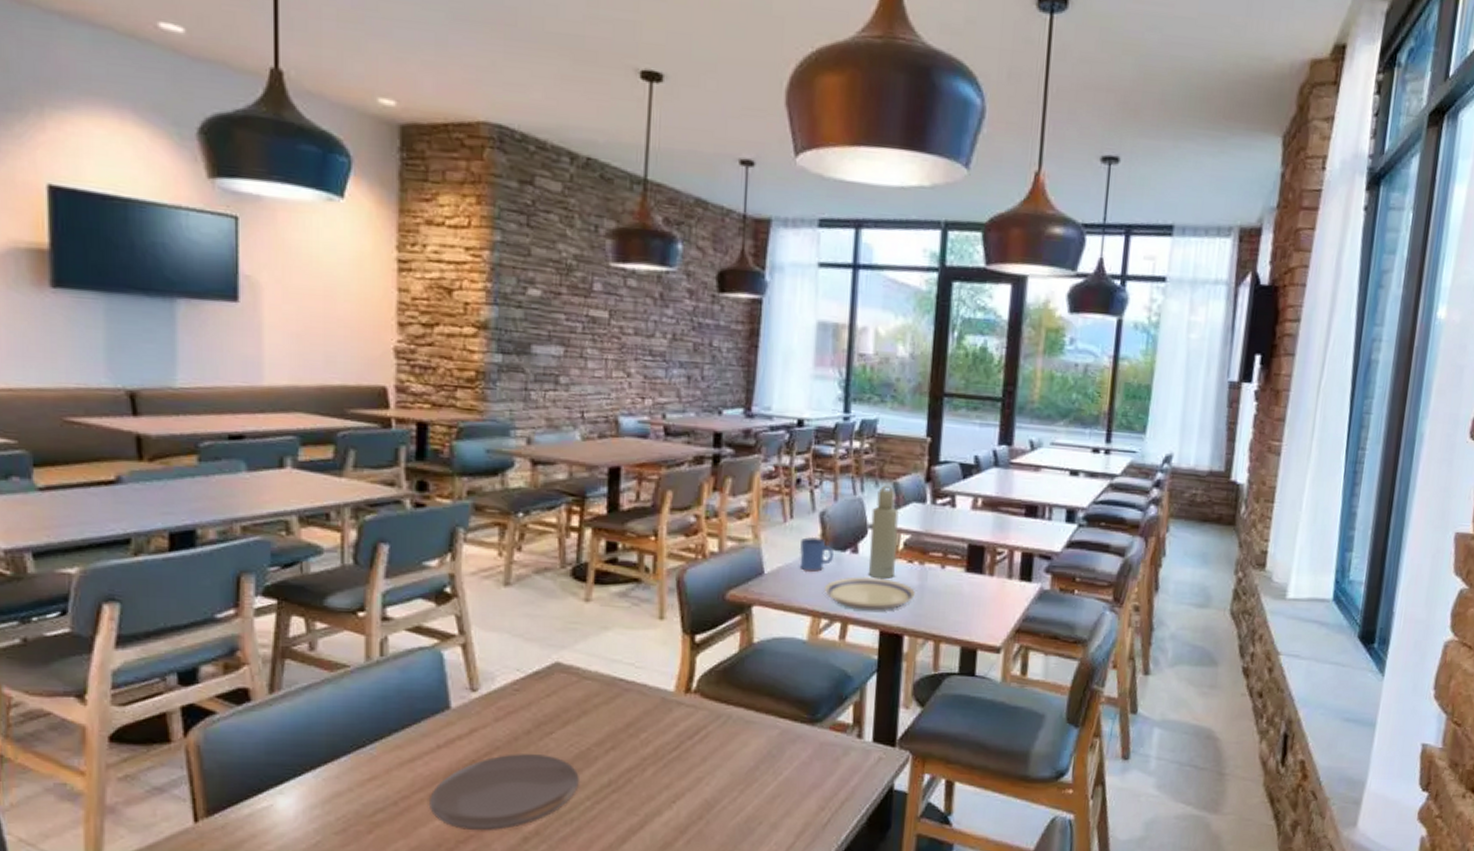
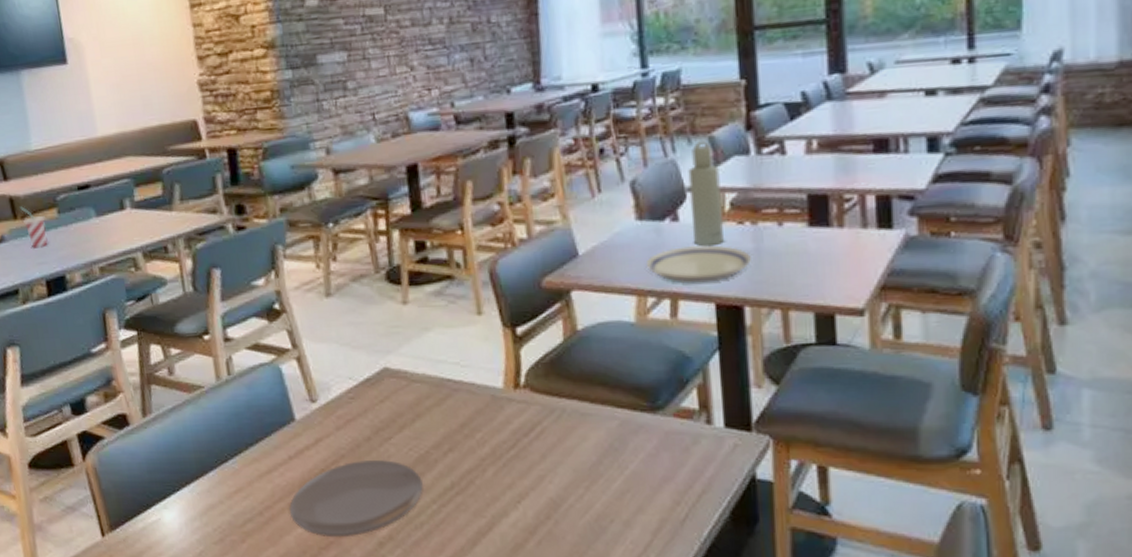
beverage cup: none [149,447,181,497] -> present [20,206,48,250]
mug: present [799,536,833,573] -> none [612,208,651,249]

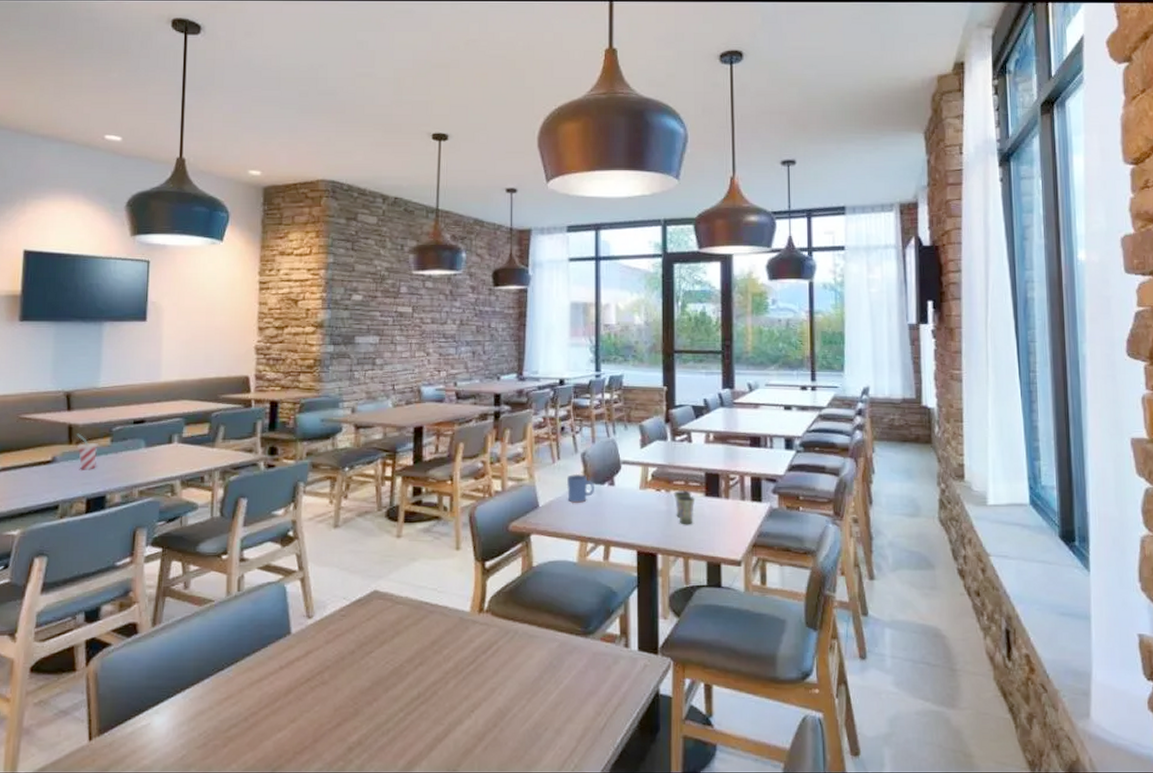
plate: present [289,460,423,538] -> none [273,672,394,743]
mug: none [612,208,651,249] -> present [566,473,594,504]
plate: present [647,245,751,283] -> none [589,505,664,534]
bottle: present [688,141,724,247] -> none [623,428,647,507]
cup: none [763,220,795,266] -> present [674,491,696,524]

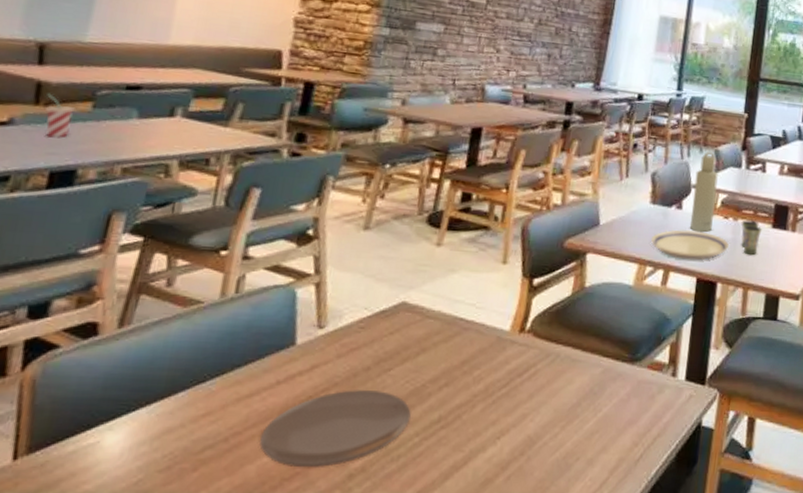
plate: none [273,672,394,743] -> present [260,390,411,468]
mug: present [566,473,594,504] -> none [631,193,661,225]
plate: none [589,505,664,534] -> present [651,230,729,261]
bottle: none [623,428,647,507] -> present [690,152,718,233]

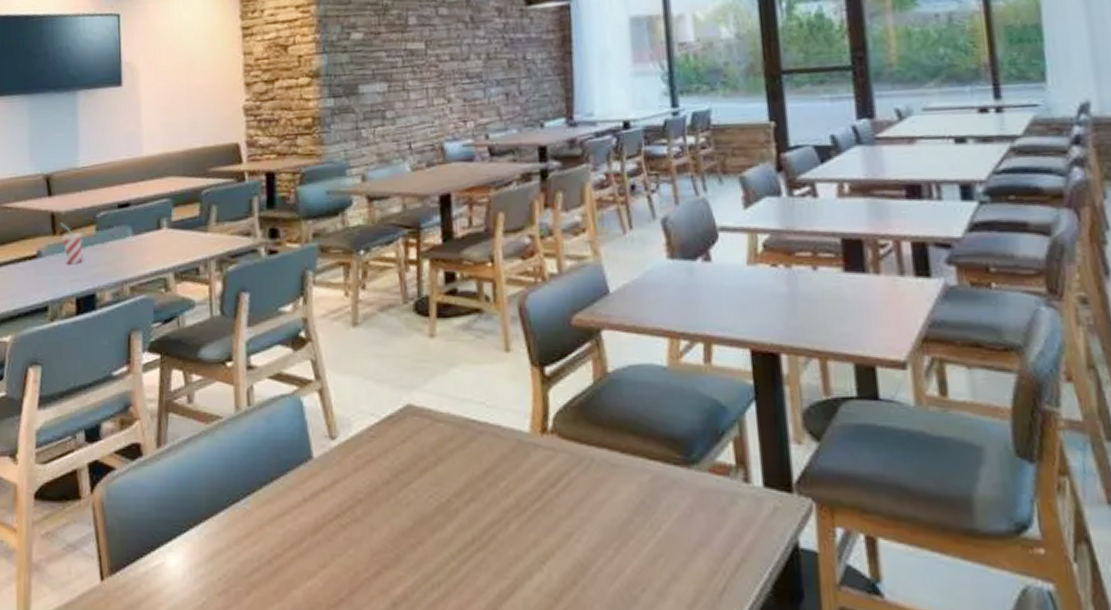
plate: present [260,390,411,468] -> none [300,507,442,595]
plate: present [651,230,729,261] -> none [679,287,786,327]
bottle: present [690,152,718,233] -> none [719,181,757,289]
cup: present [741,220,763,255] -> none [797,265,830,312]

